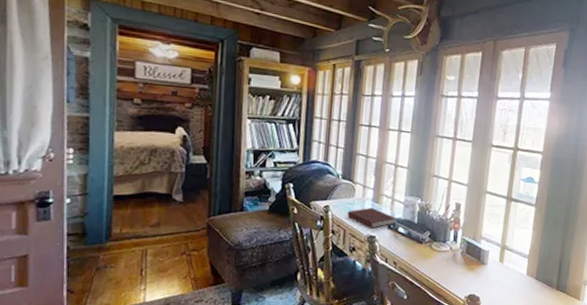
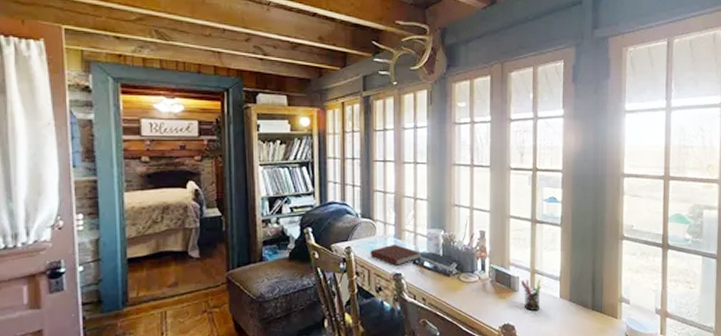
pen holder: none [490,253,510,284] -> present [520,279,542,311]

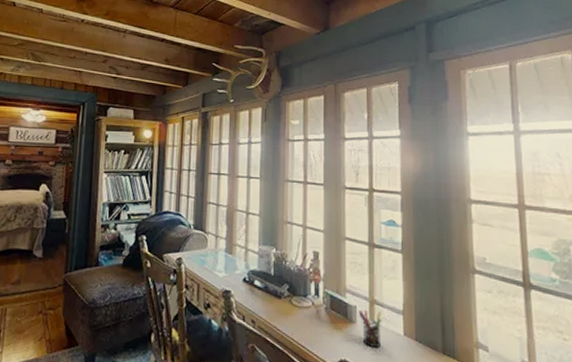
notebook: present [370,244,421,266] -> none [200,258,251,282]

